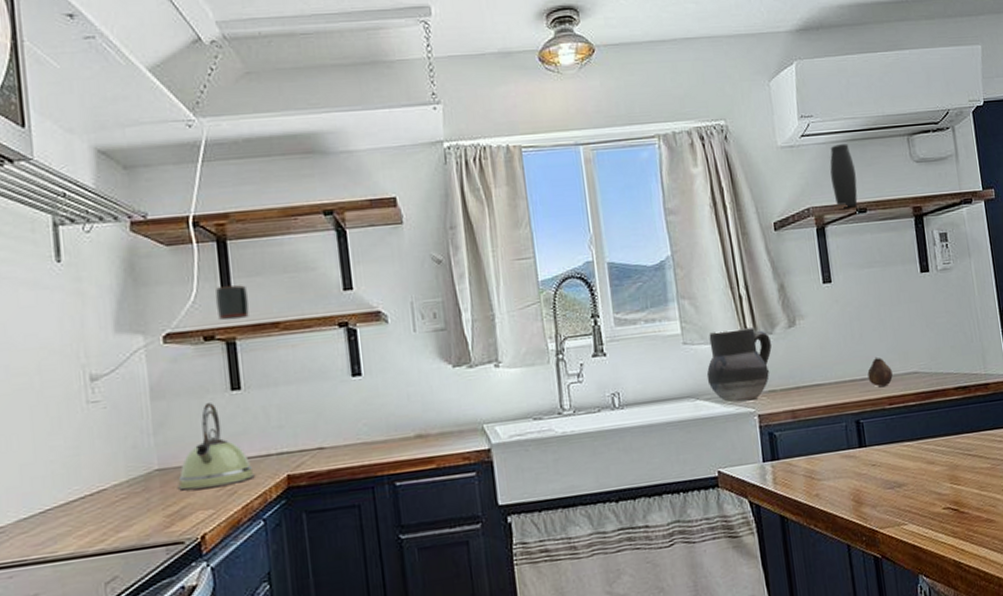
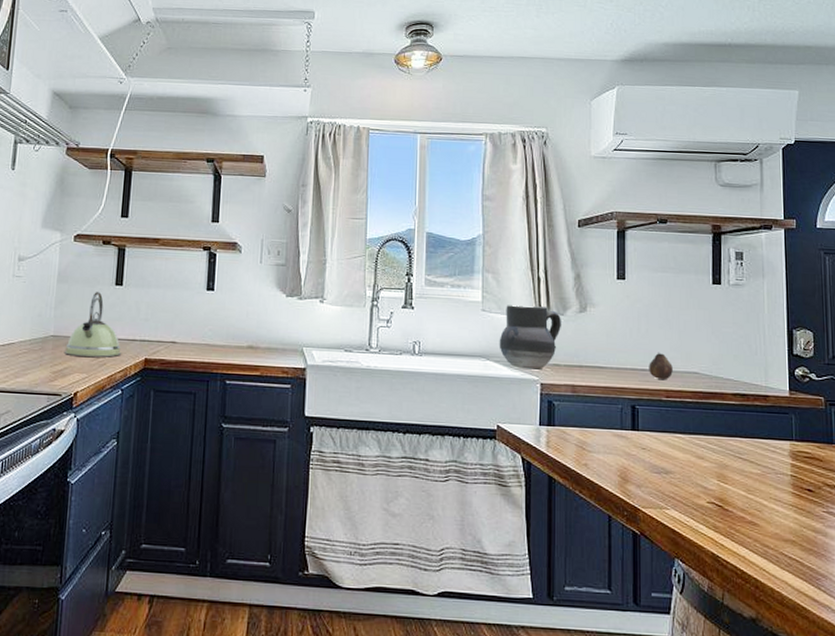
mug: present [215,285,250,321] -> none [115,205,141,232]
vase: present [830,144,858,210] -> none [636,161,661,219]

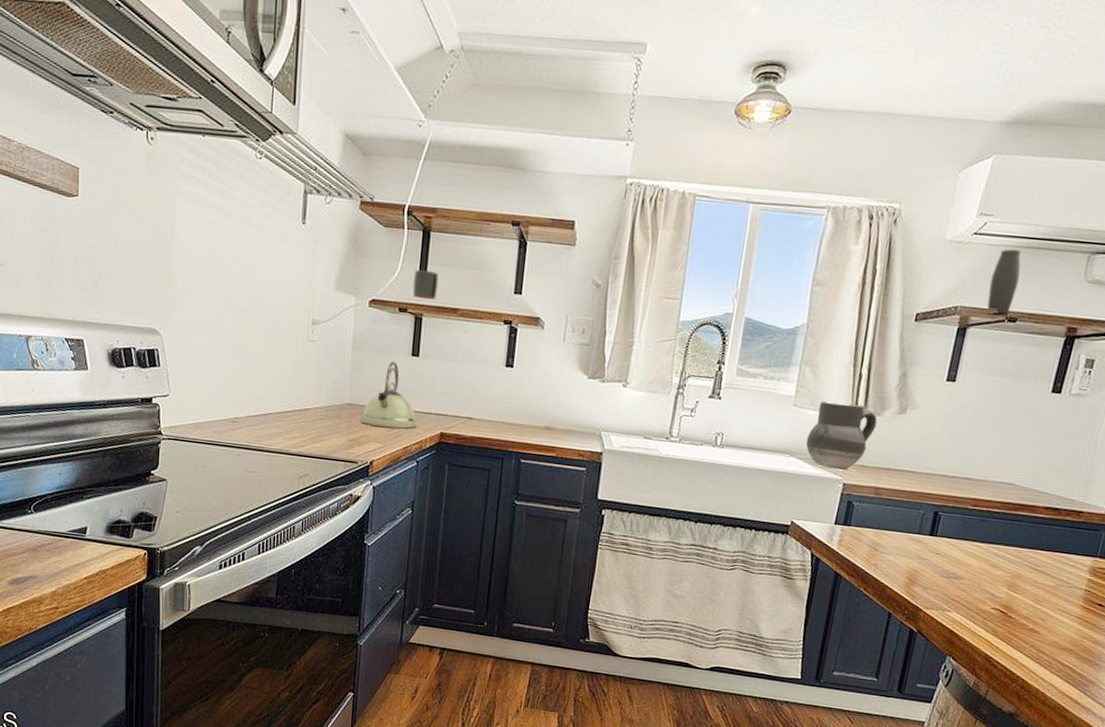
mug: none [115,205,141,232] -> present [412,270,439,300]
vase: none [636,161,661,219] -> present [986,249,1022,317]
fruit: present [649,352,673,381] -> none [960,460,987,489]

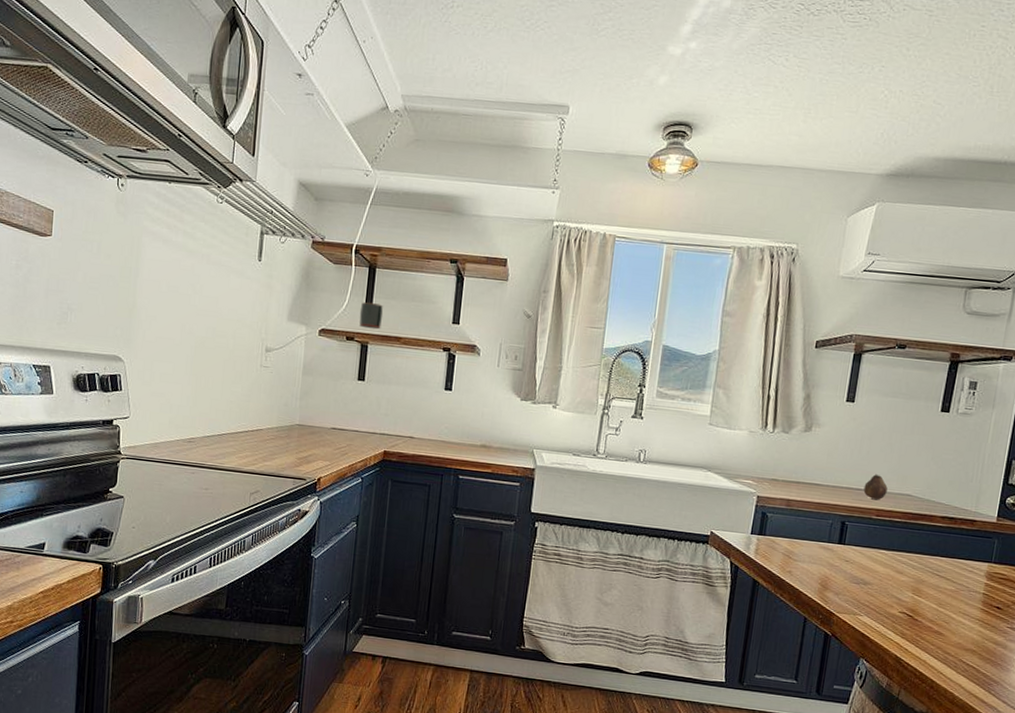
kettle: present [361,362,417,429] -> none [309,386,362,448]
ceramic jug: present [805,401,877,470] -> none [721,420,786,483]
fruit: none [960,460,987,489] -> present [863,473,888,501]
vase: present [986,249,1022,317] -> none [878,284,907,344]

